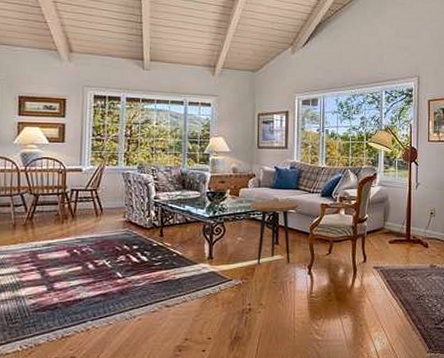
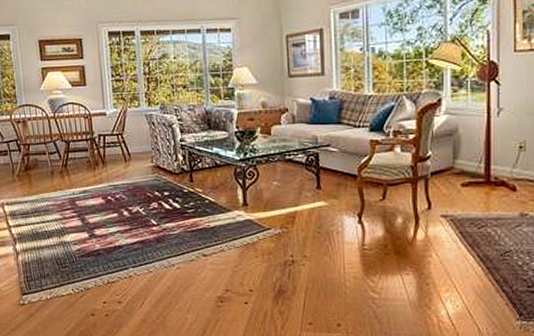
side table: present [249,201,299,264] -> none [284,138,343,212]

